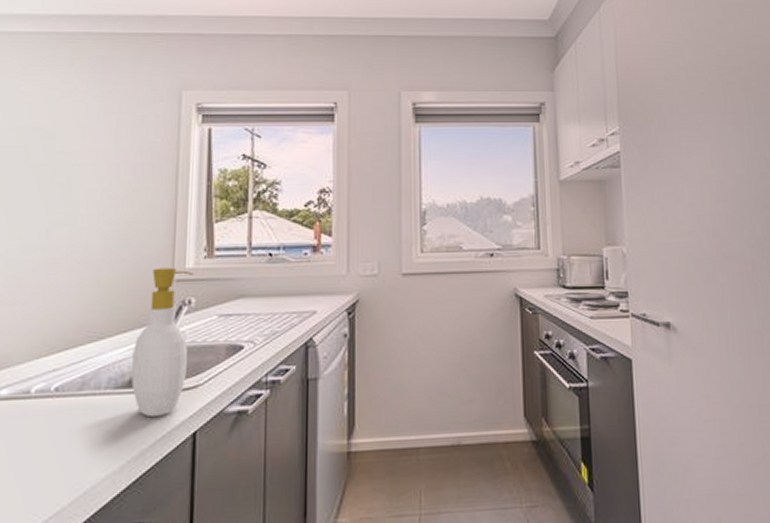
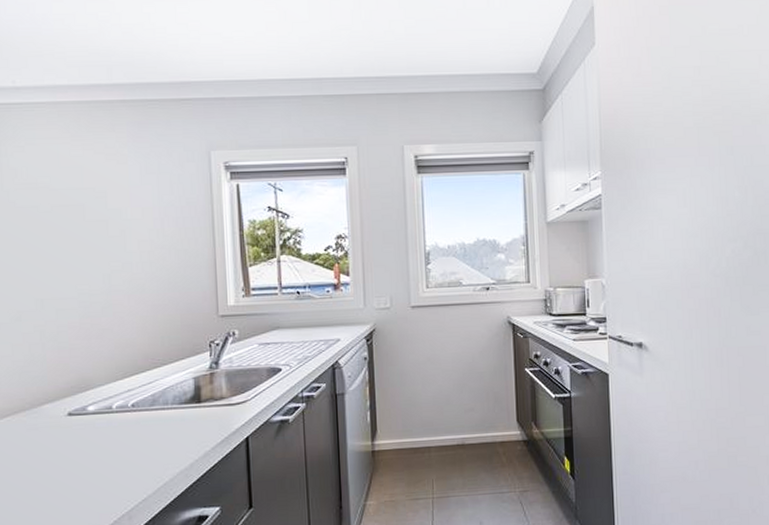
soap bottle: present [131,267,194,418] -> none [191,305,237,426]

